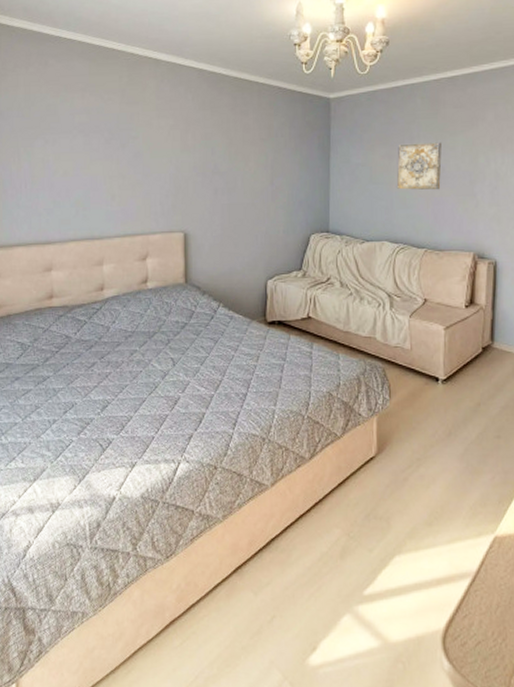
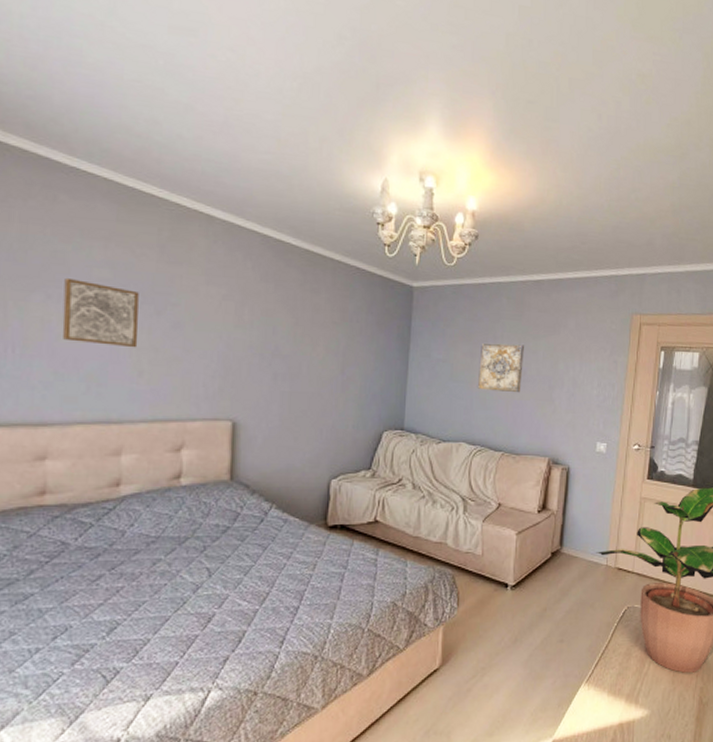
wall art: none [56,125,110,177] -> present [62,277,139,348]

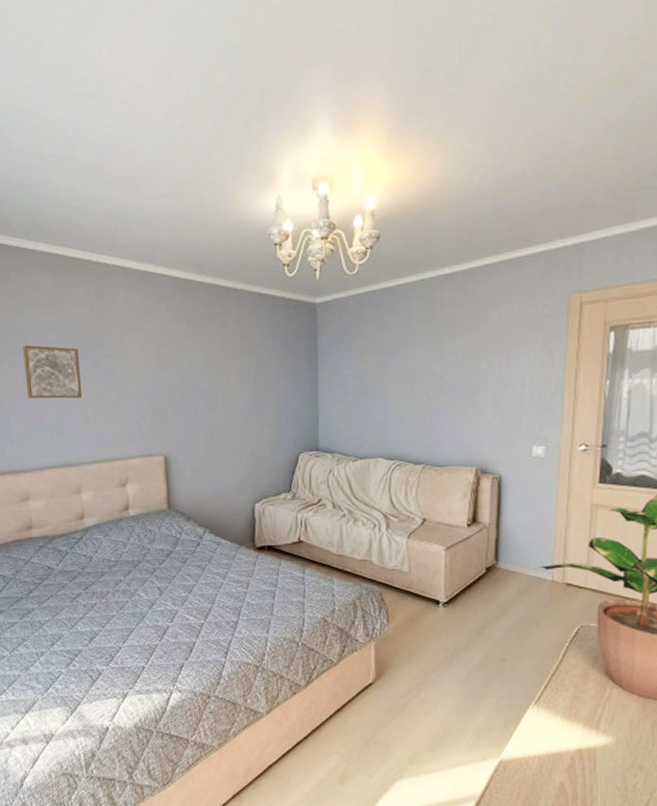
wall art: present [478,343,524,393] -> none [391,347,440,402]

